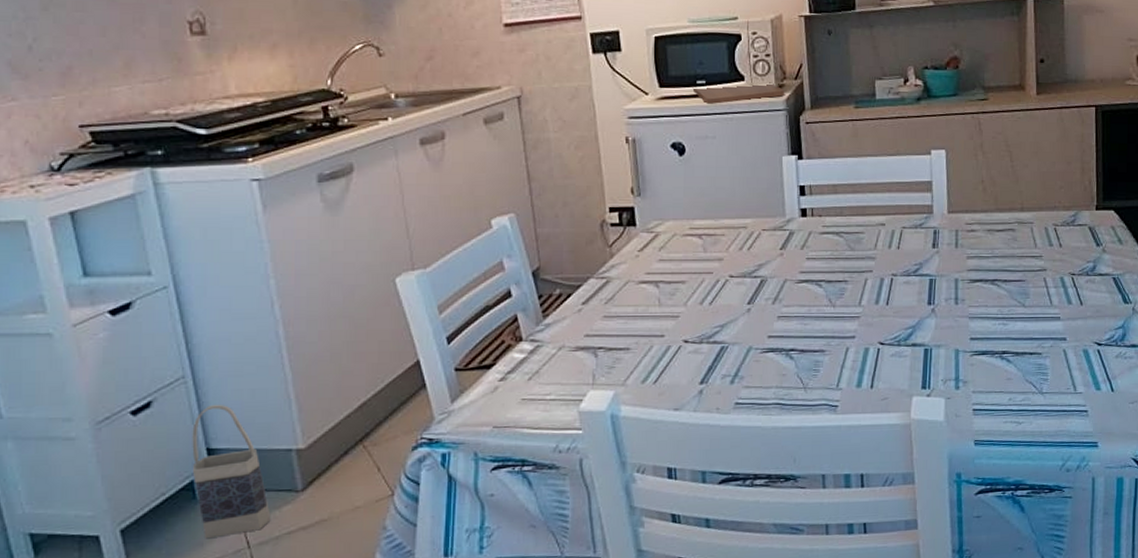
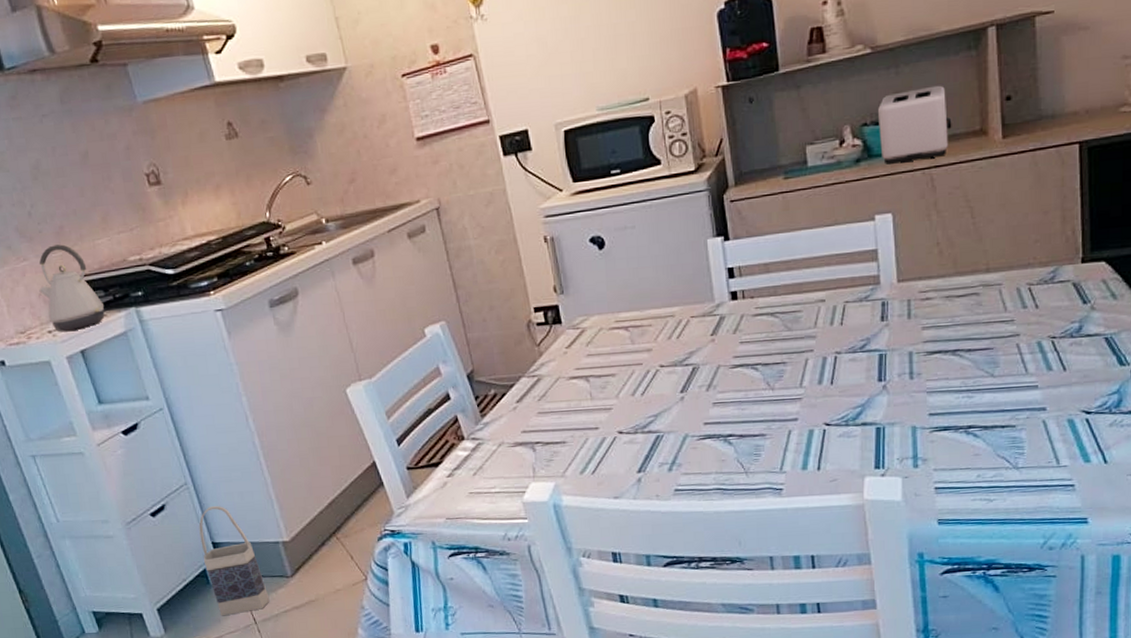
kettle: none [26,87,111,189] -> present [39,244,105,333]
cutting board: present [692,82,784,105] -> none [607,162,705,195]
toaster: none [937,42,997,106] -> present [878,85,952,164]

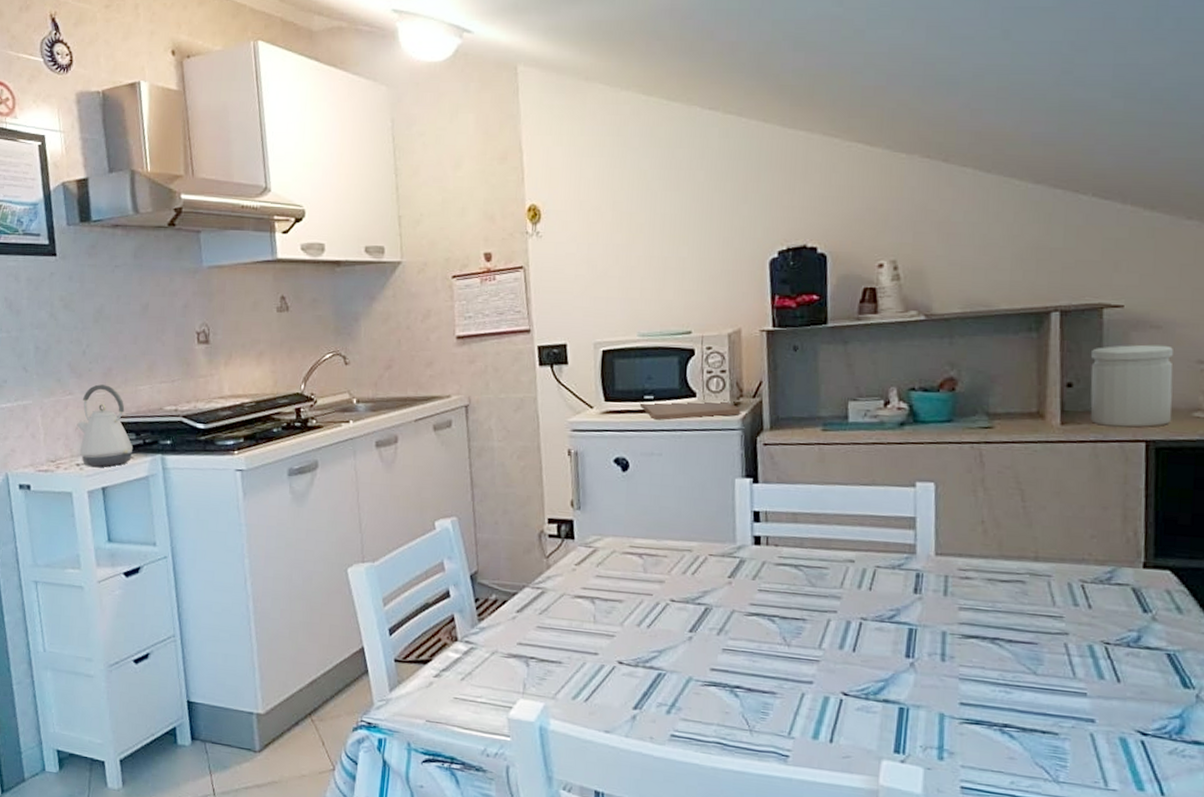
bag: present [199,505,270,616] -> none [176,663,233,781]
cutting board: none [607,162,705,195] -> present [639,399,740,421]
toaster: present [878,85,952,164] -> none [927,361,1007,434]
jar: none [1025,45,1102,134] -> present [1090,344,1174,428]

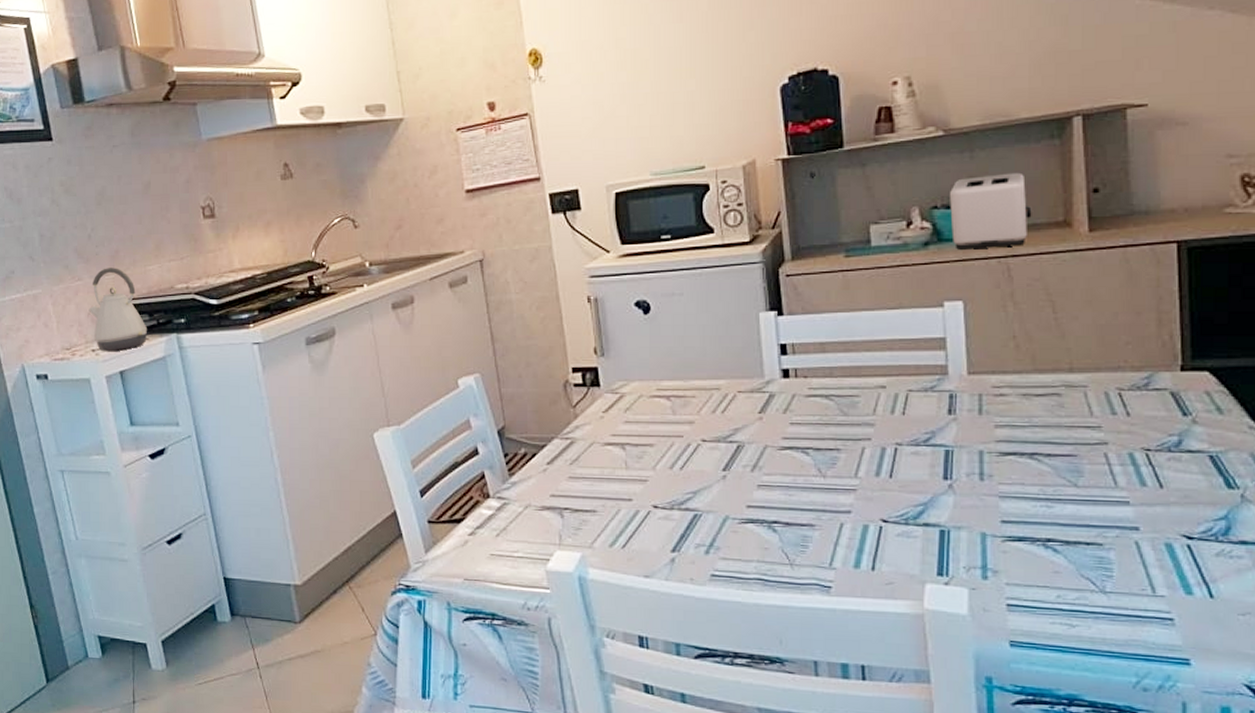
cutting board: present [639,399,740,421] -> none [656,233,760,261]
toaster: none [927,361,1007,434] -> present [950,172,1032,250]
jar: present [1090,344,1174,428] -> none [1115,142,1203,230]

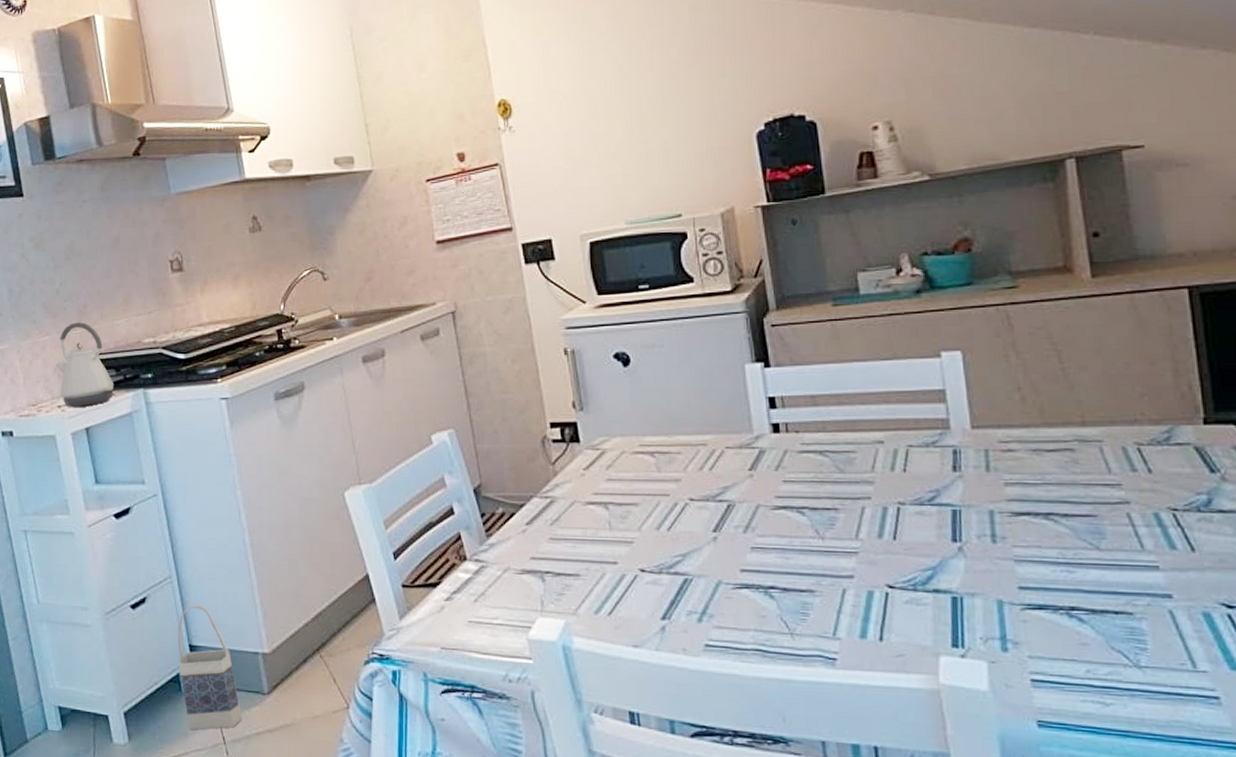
bag: none [212,539,275,657] -> present [178,604,242,730]
toaster: present [950,172,1032,250] -> none [940,217,1029,297]

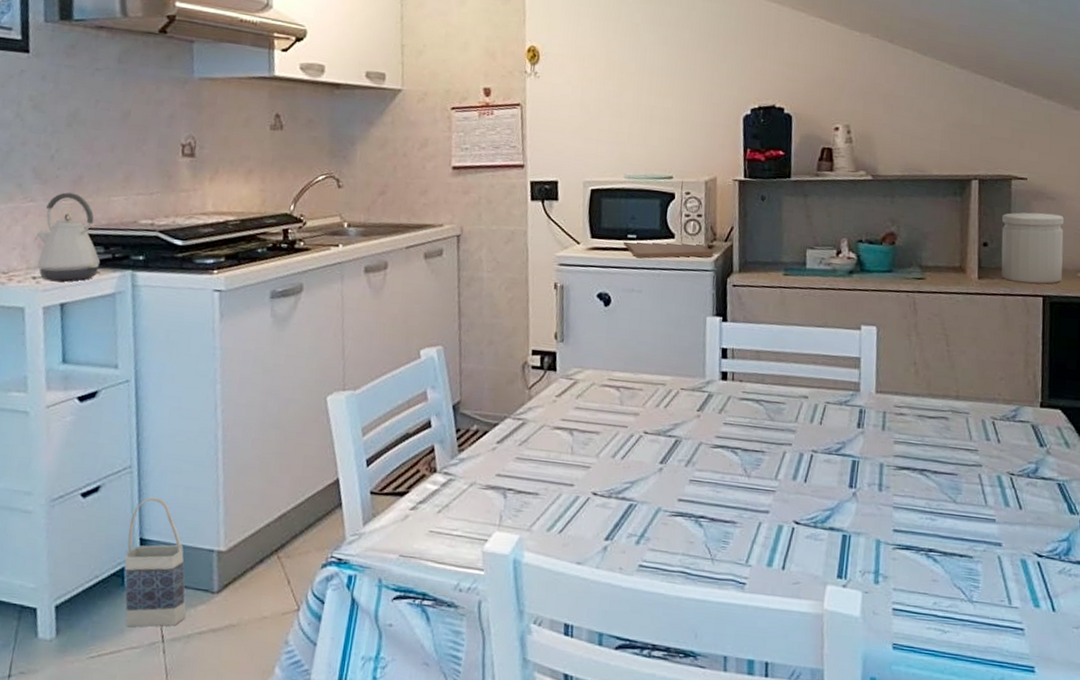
cutting board: none [634,282,742,311] -> present [623,239,713,260]
jar: none [1114,183,1214,275] -> present [1001,212,1064,285]

